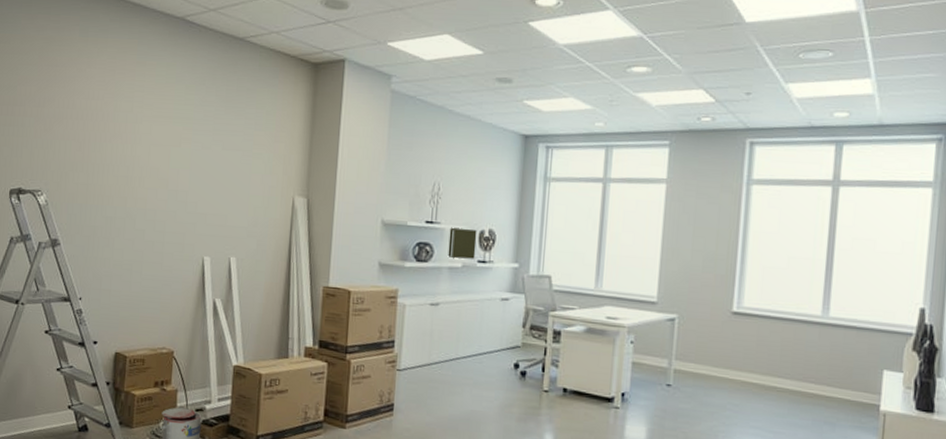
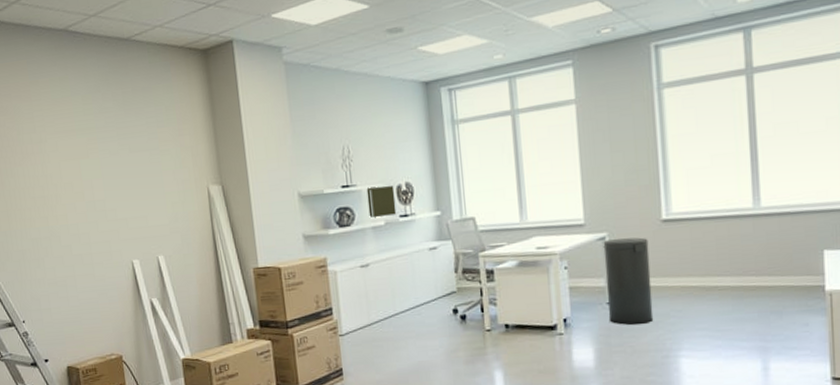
pedal bin: none [666,322,716,412] -> present [603,237,654,325]

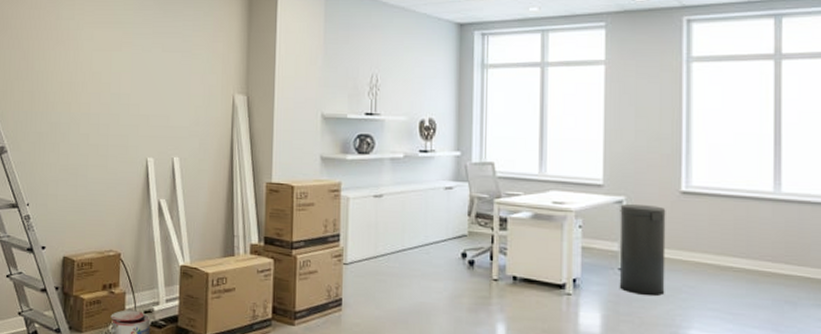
binder: present [366,186,397,218] -> none [389,119,417,150]

